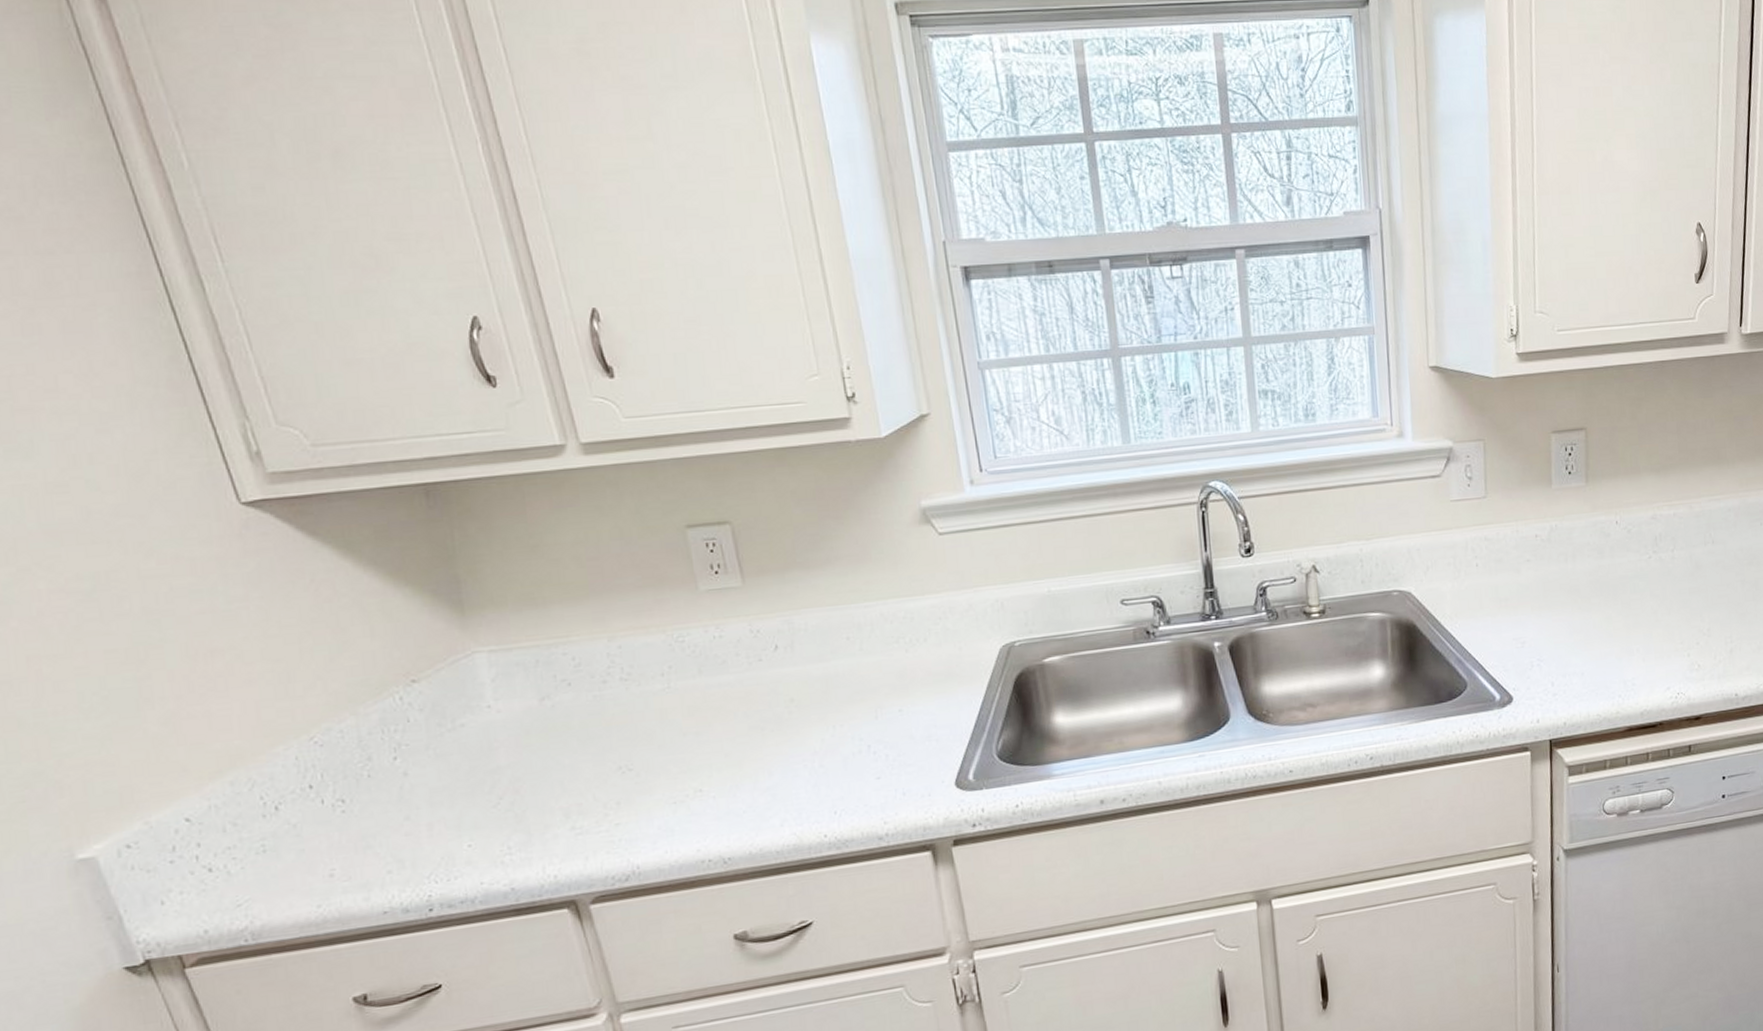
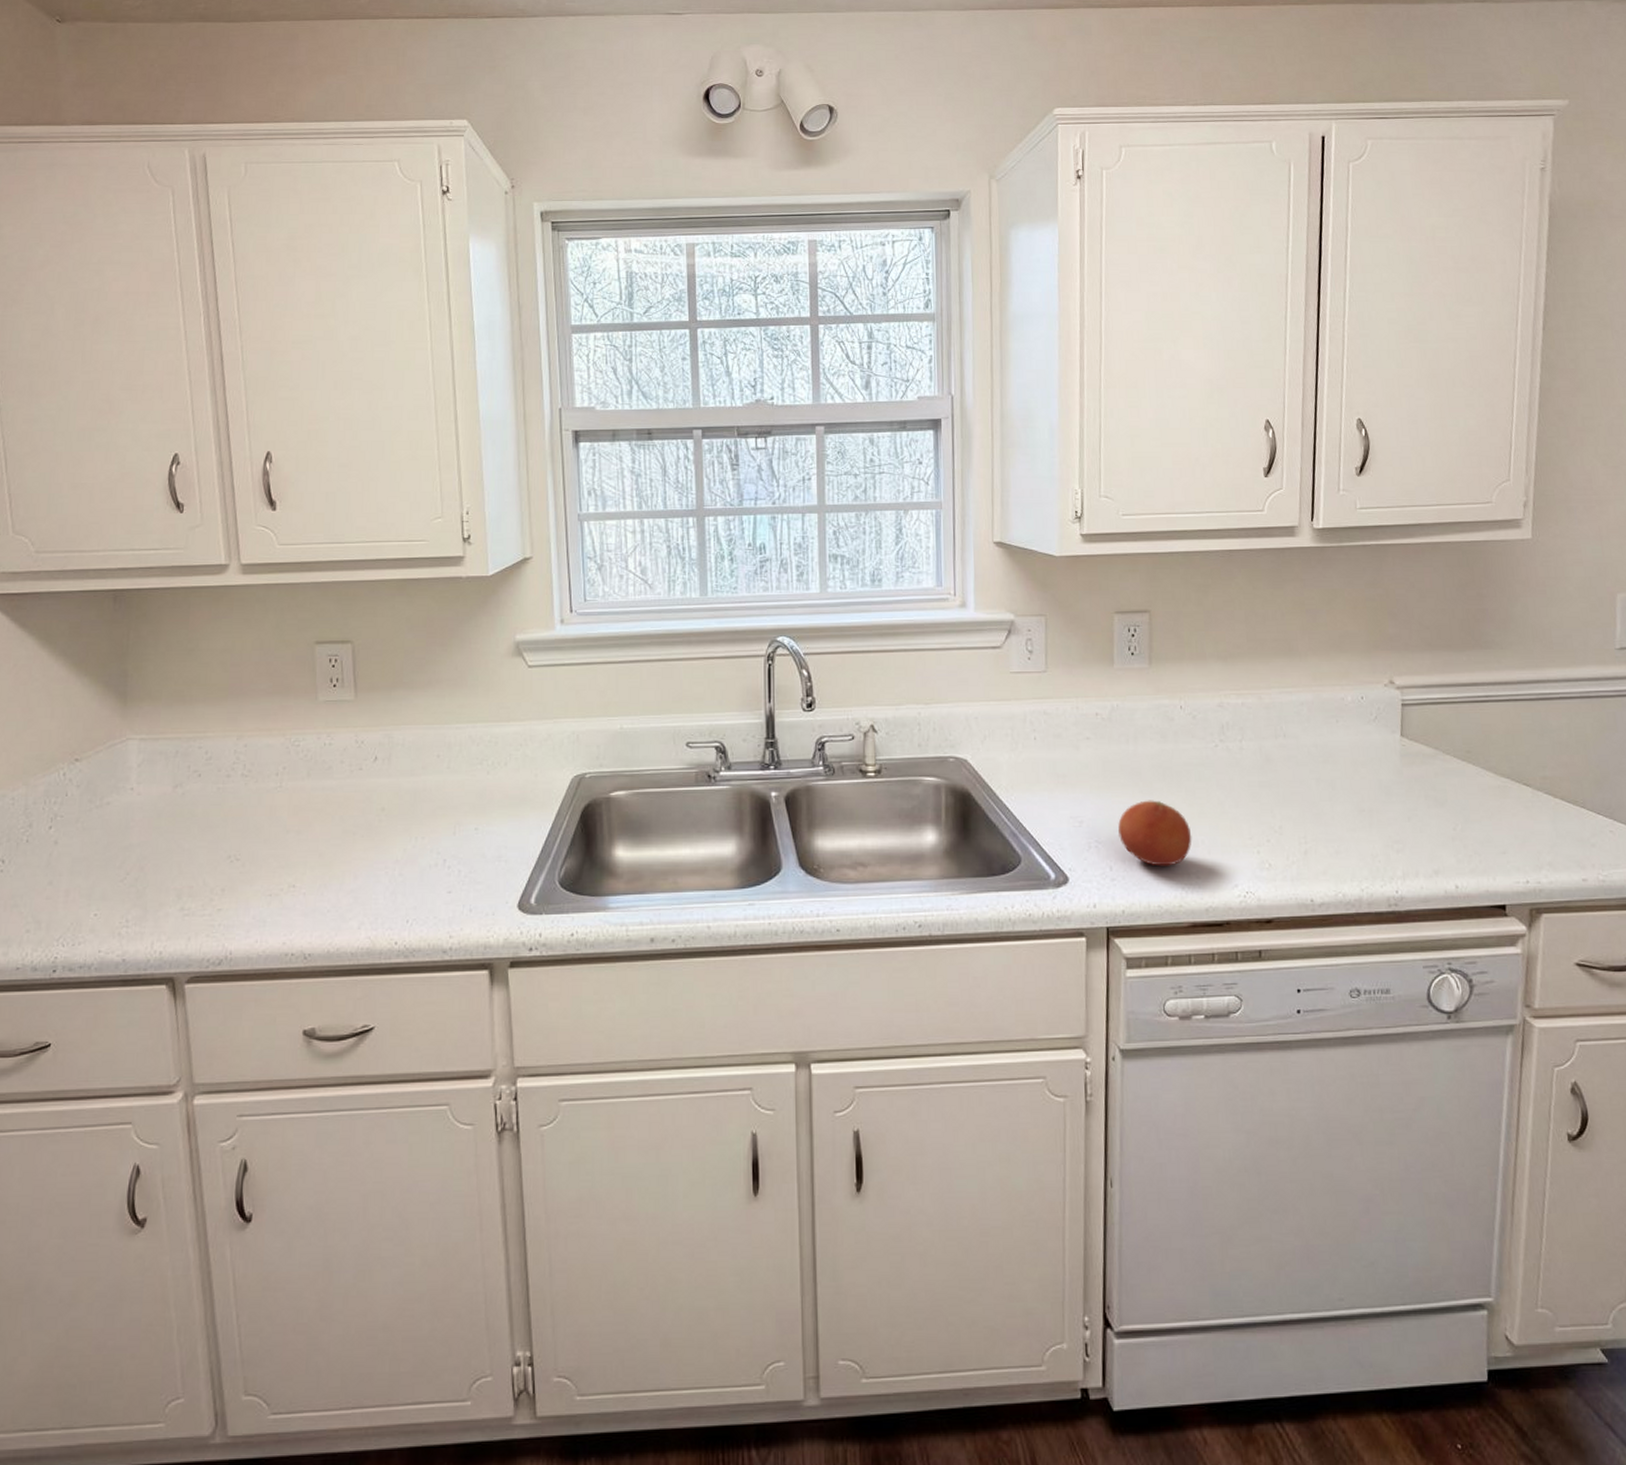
fruit: none [1558,615,1628,678] -> present [1118,800,1192,866]

